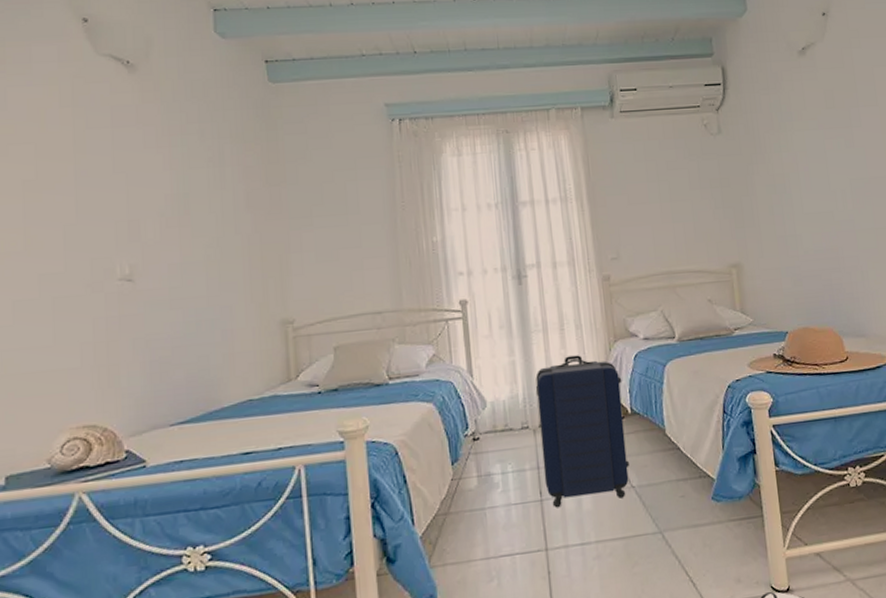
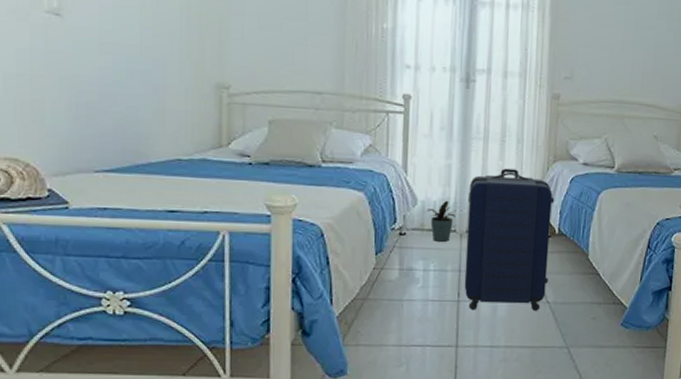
potted plant: none [497,397,527,441] -> present [427,200,457,242]

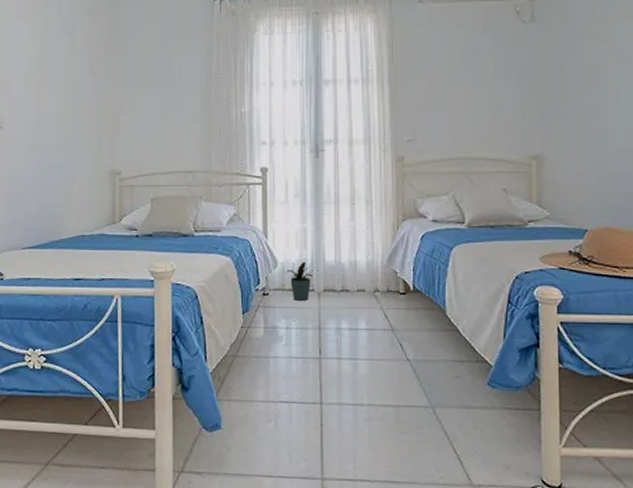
suitcase: present [464,168,555,311] -> none [324,229,407,369]

